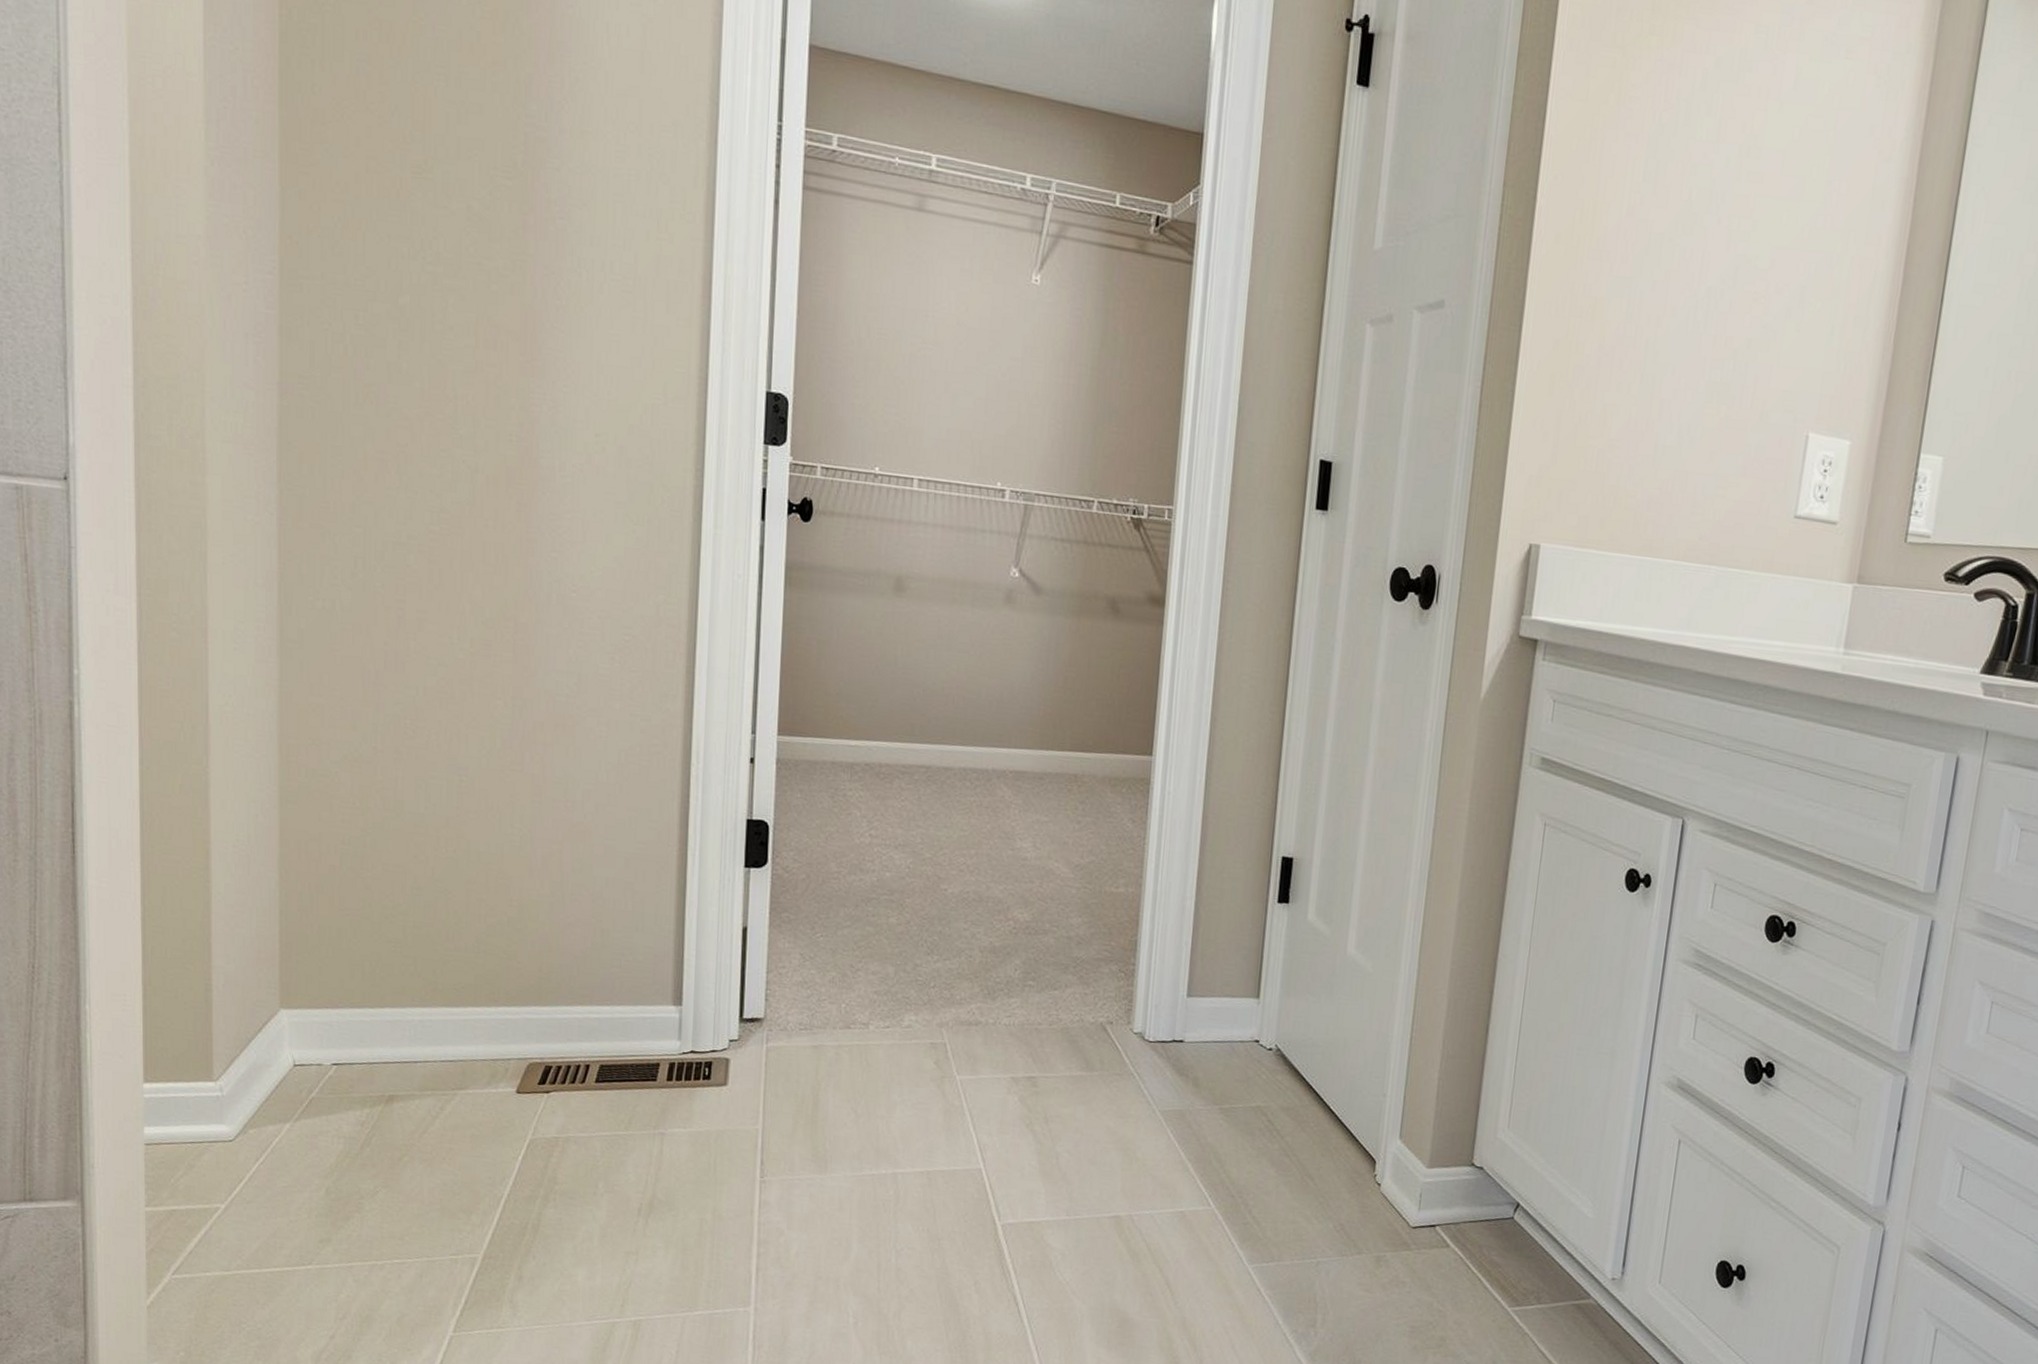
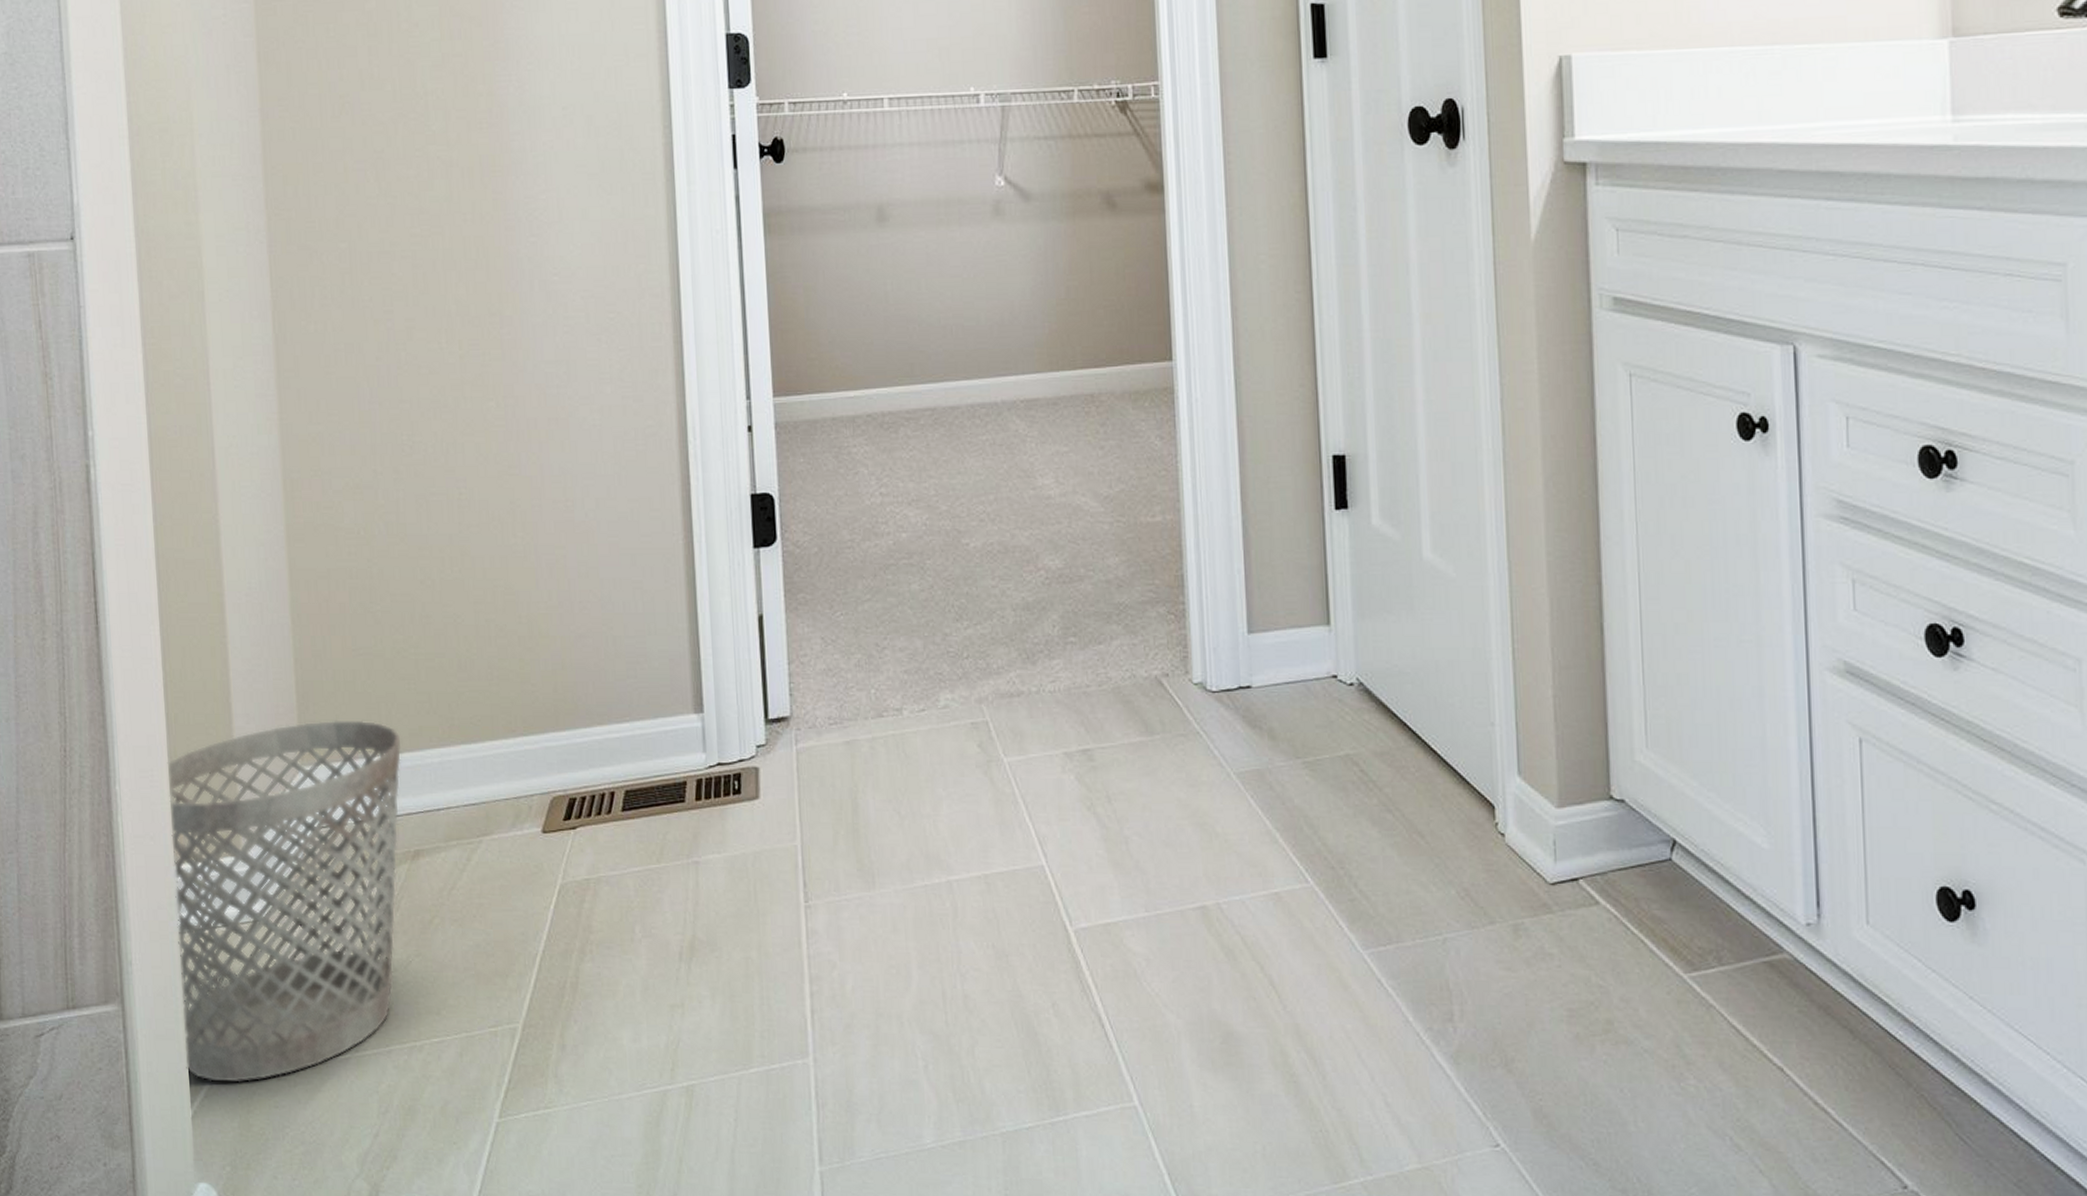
wastebasket: none [141,969,383,1281] -> present [167,720,402,1083]

